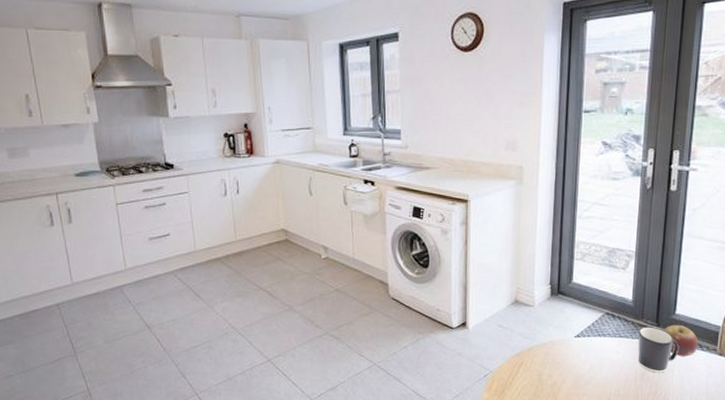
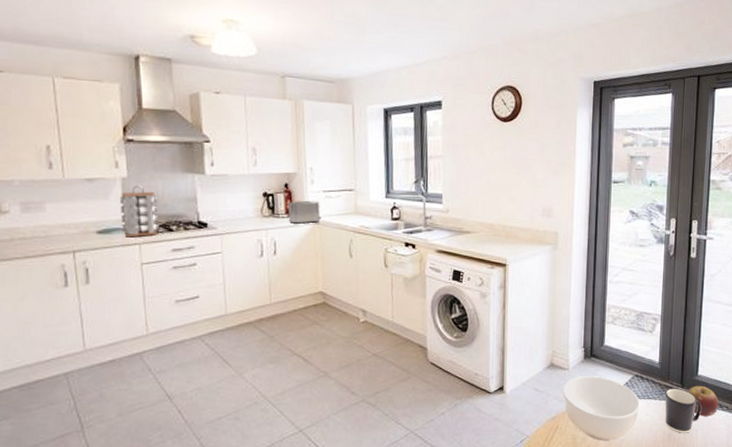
spice rack: none [93,129,130,180] -> present [119,185,159,238]
toaster: none [249,139,280,163] -> present [288,200,321,224]
bowl: none [528,313,611,378] -> present [562,376,640,441]

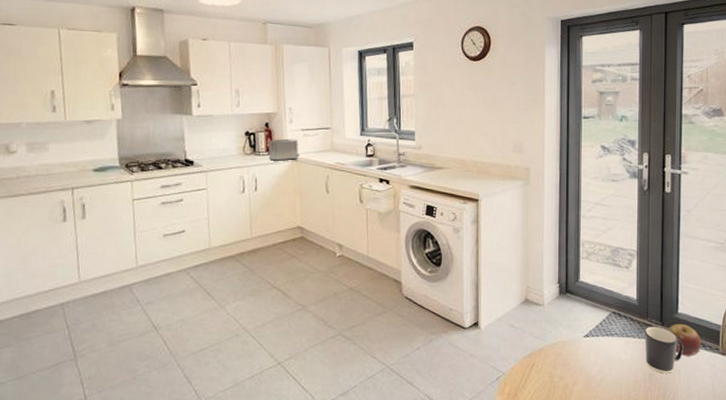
spice rack: present [119,185,159,238] -> none [114,126,150,175]
bowl: present [562,376,640,441] -> none [538,312,619,379]

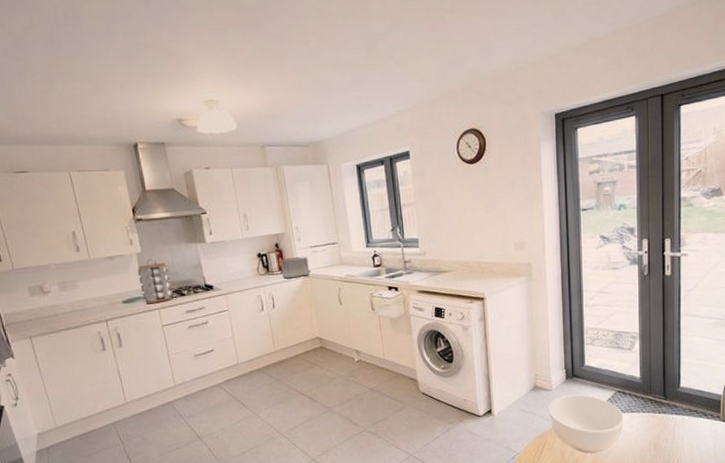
spice rack: none [114,126,150,175] -> present [137,258,173,304]
bowl: none [538,312,619,379] -> present [548,394,624,453]
mug: present [644,326,683,374] -> none [648,400,685,442]
fruit: present [668,323,702,356] -> none [671,396,704,426]

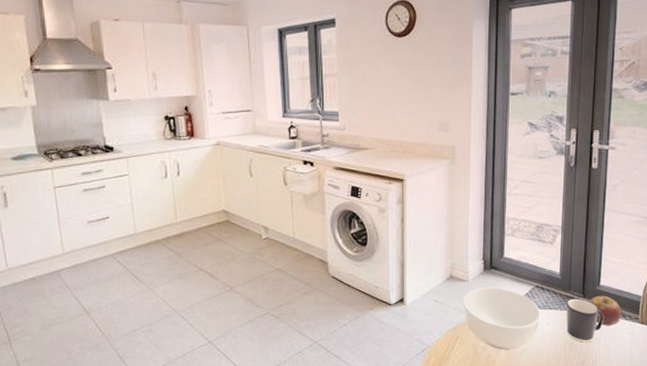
spice rack: present [137,258,173,304] -> none [30,112,69,163]
toaster: present [280,256,311,279] -> none [189,122,221,145]
mug: none [648,400,685,442] -> present [566,298,603,342]
fruit: none [671,396,704,426] -> present [590,295,622,326]

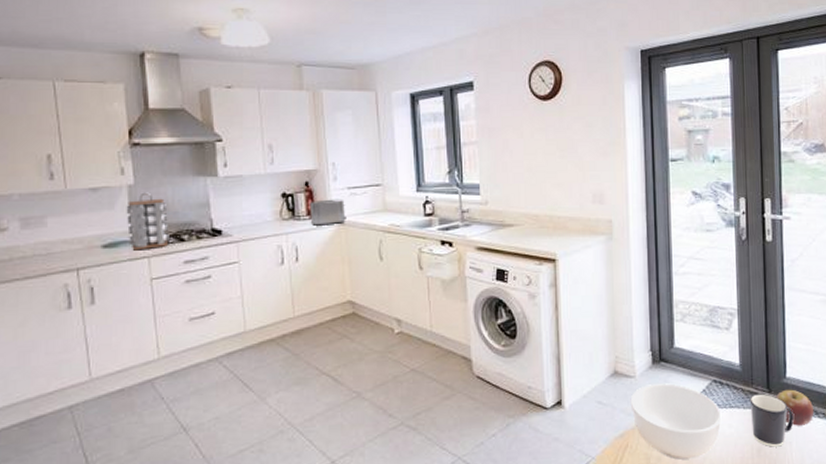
spice rack: none [30,112,69,163] -> present [126,192,169,251]
toaster: none [189,122,221,145] -> present [310,199,346,226]

